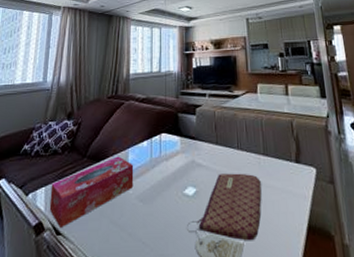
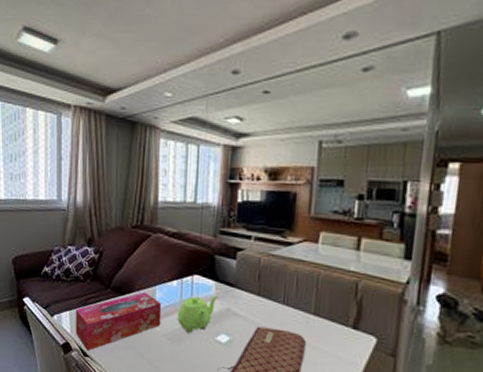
teapot: none [148,149,183,191] -> present [177,295,218,333]

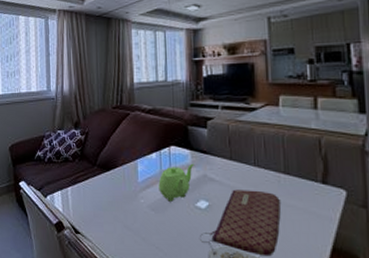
tissue box: present [75,292,162,352] -> none [66,166,145,229]

